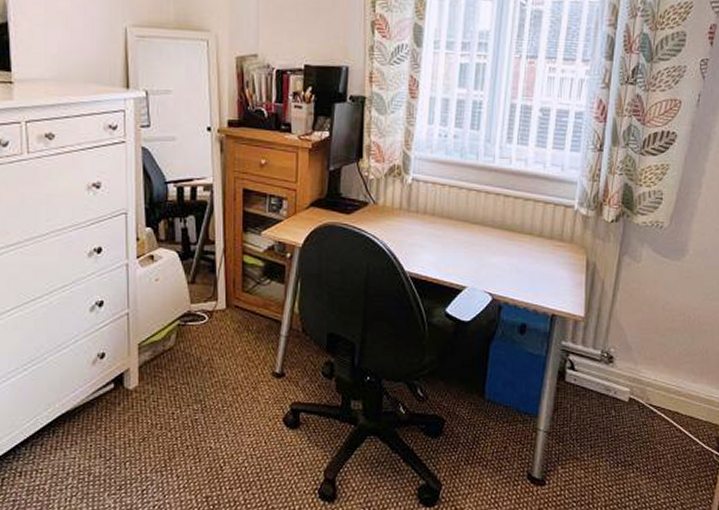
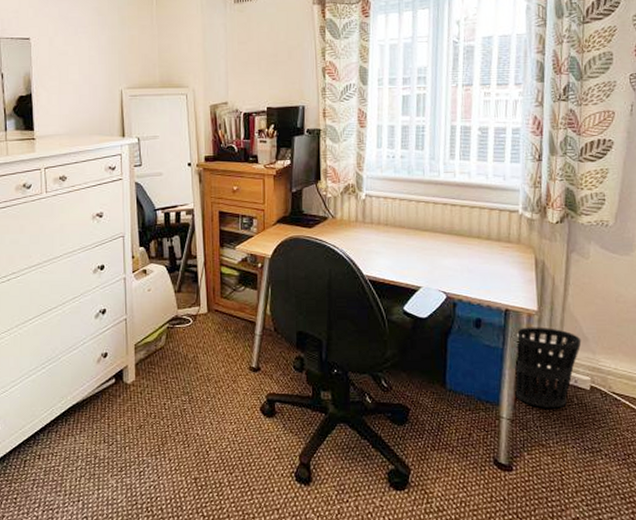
wastebasket: none [554,334,625,421] -> present [515,327,582,409]

